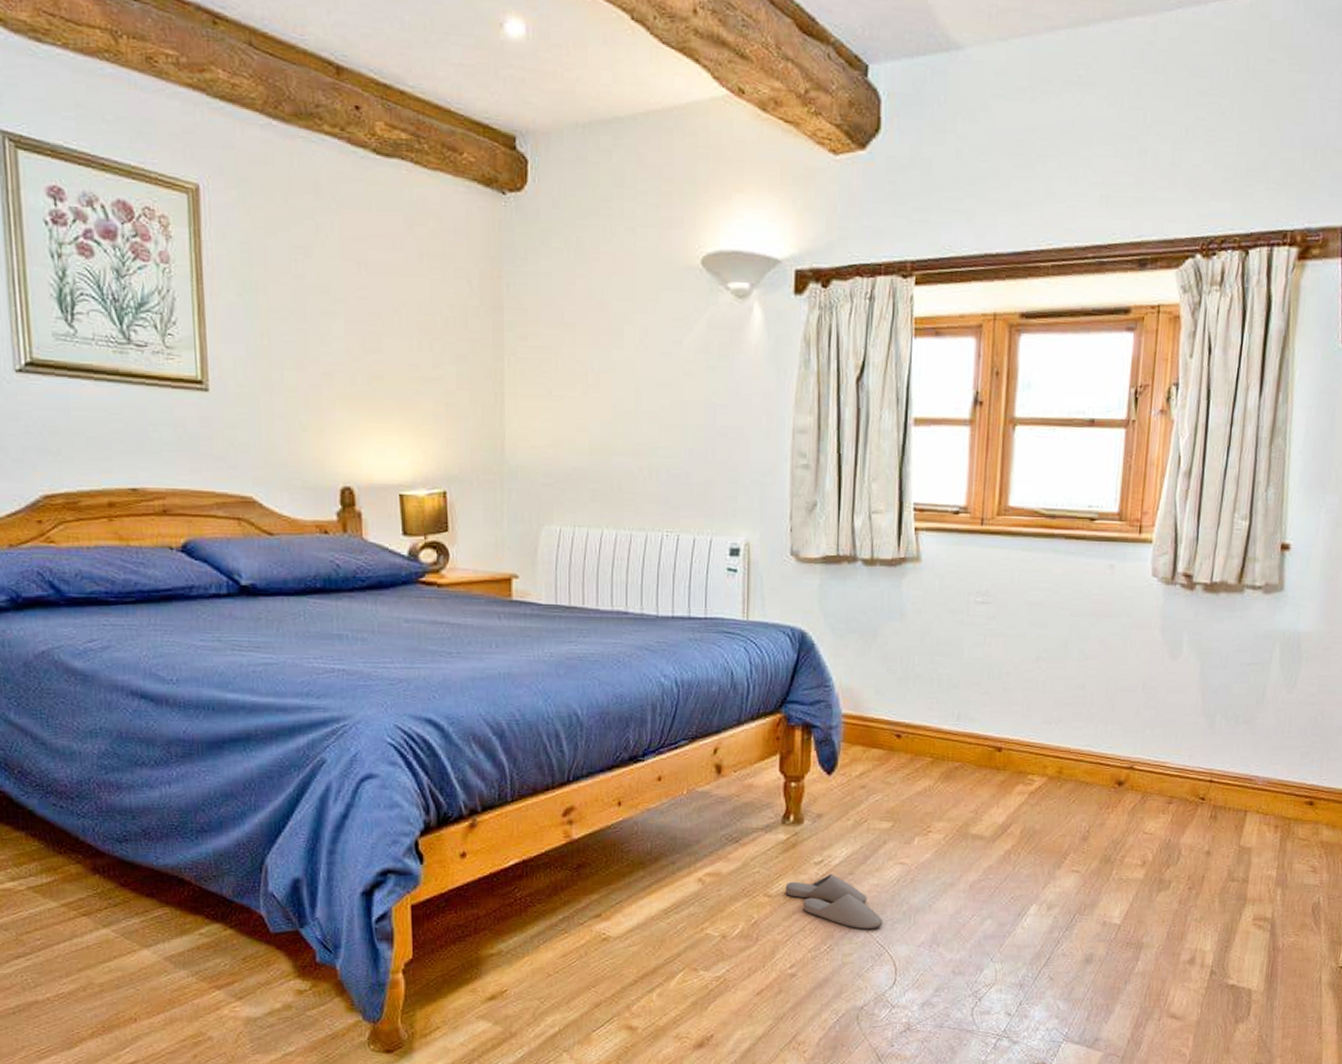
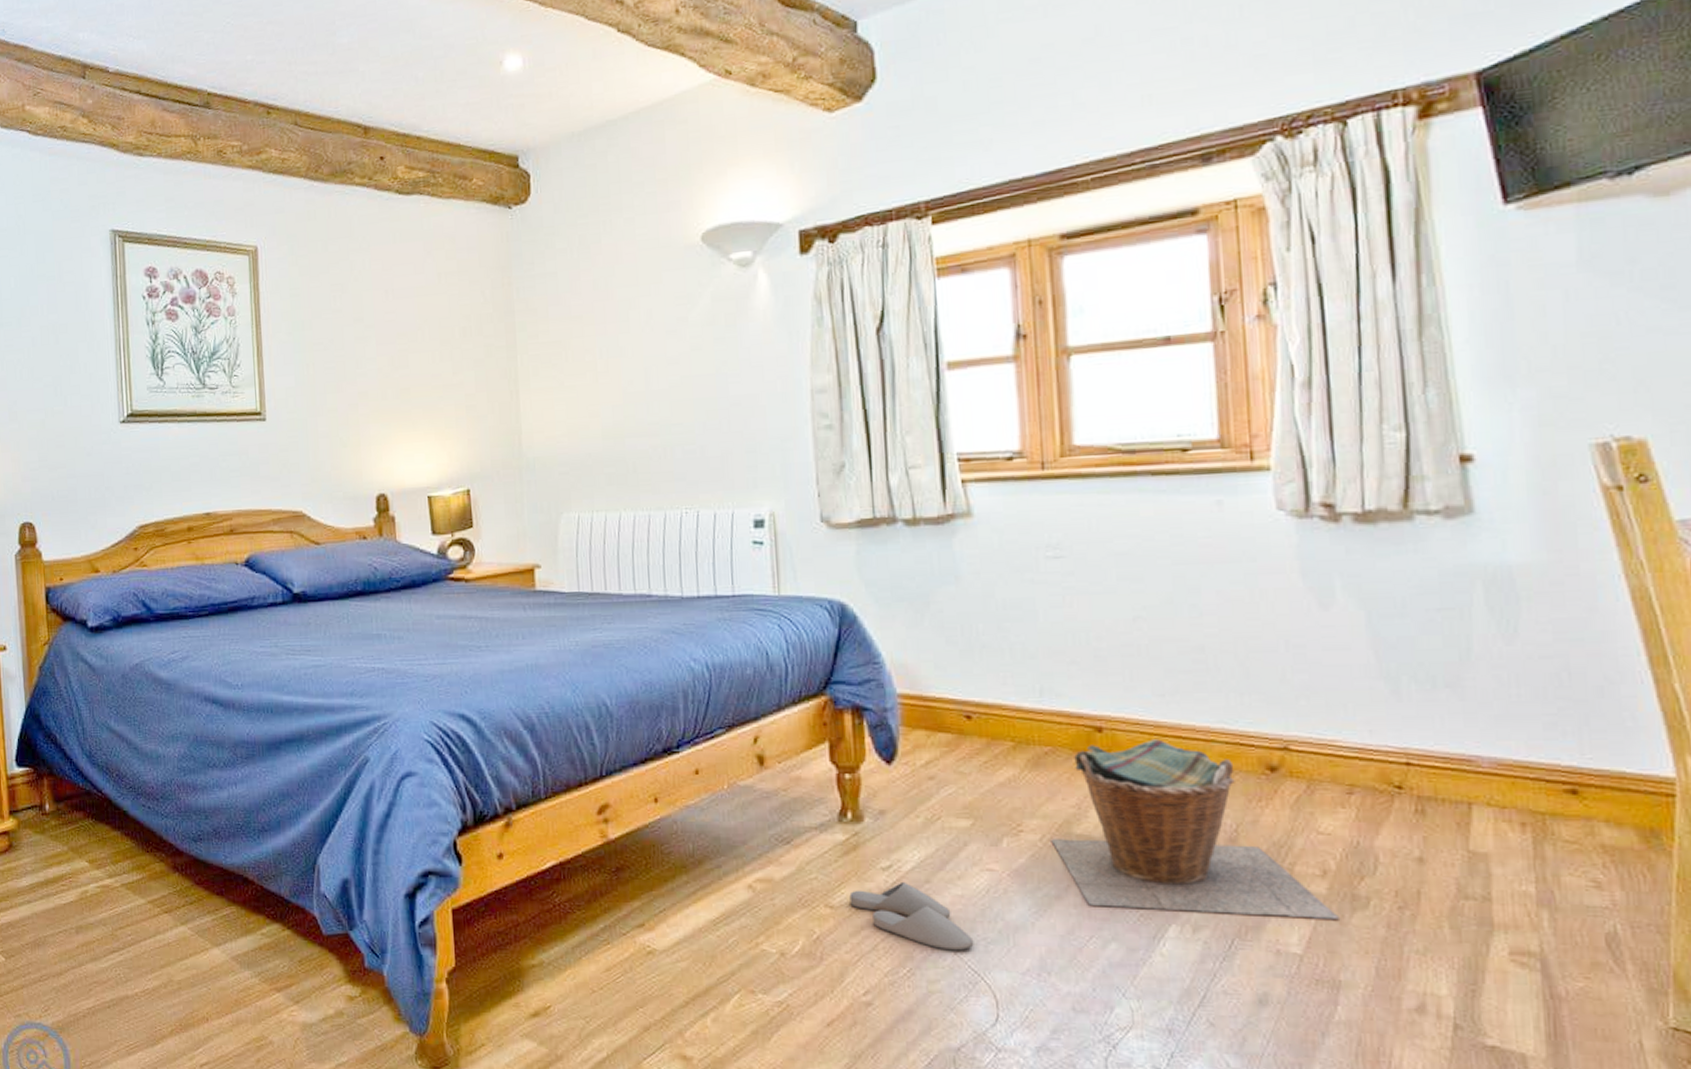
laundry basket: none [952,758,1149,898] -> present [1051,739,1339,919]

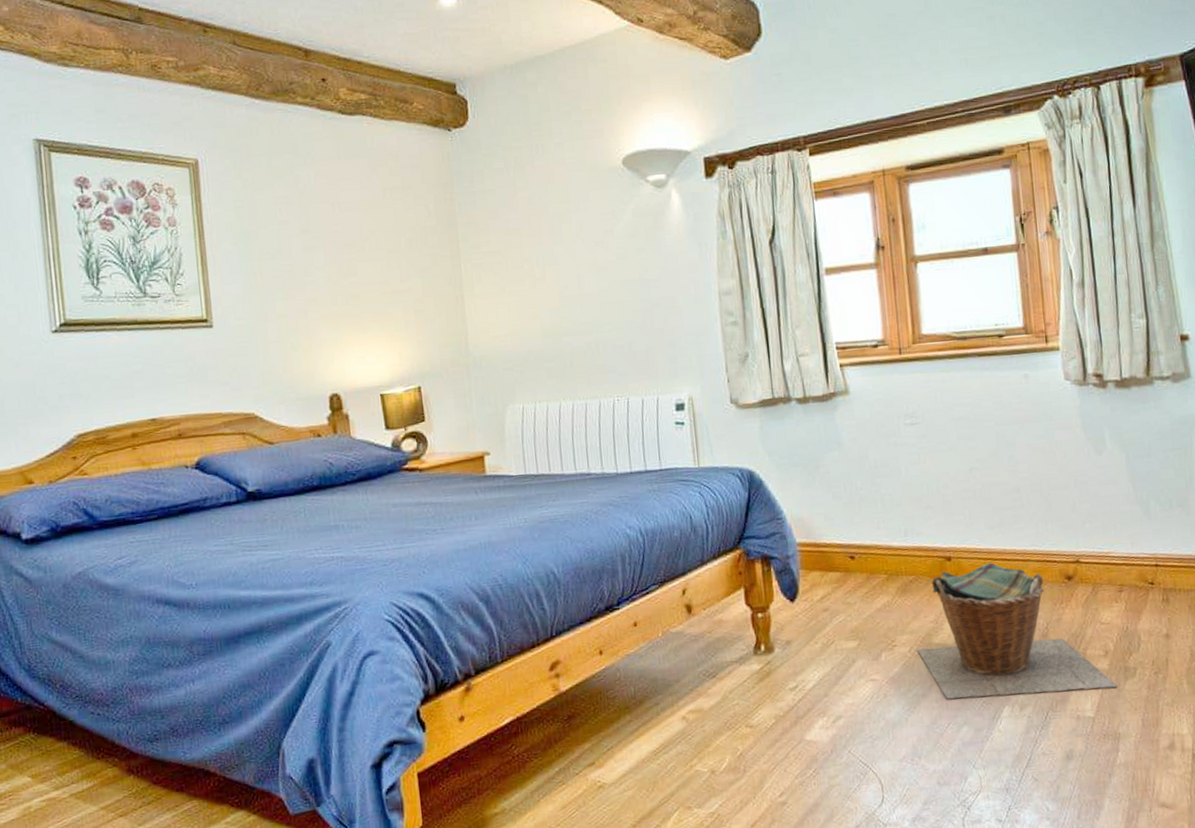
slippers: present [849,881,974,951] -> none [765,697,863,750]

